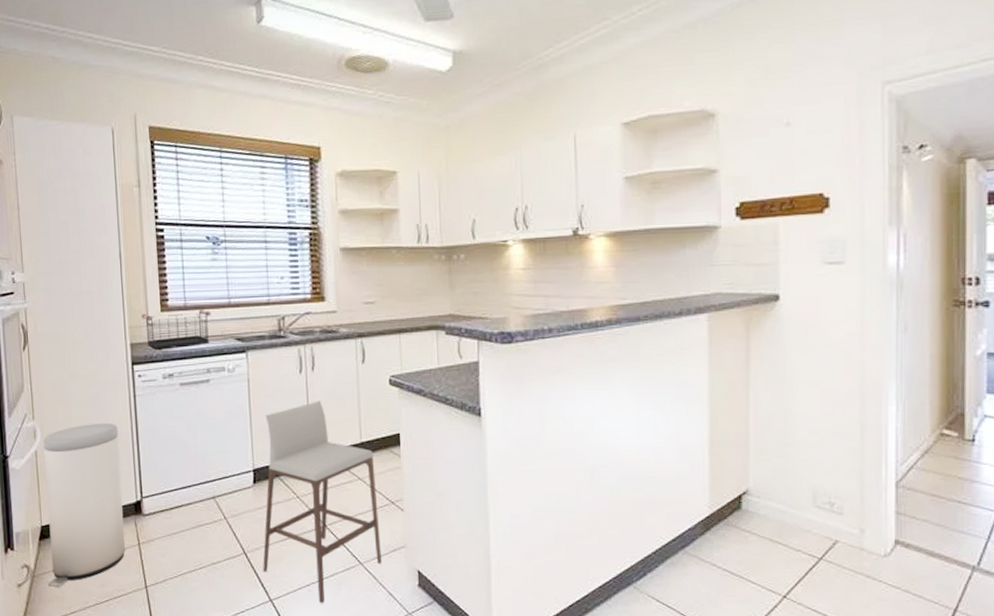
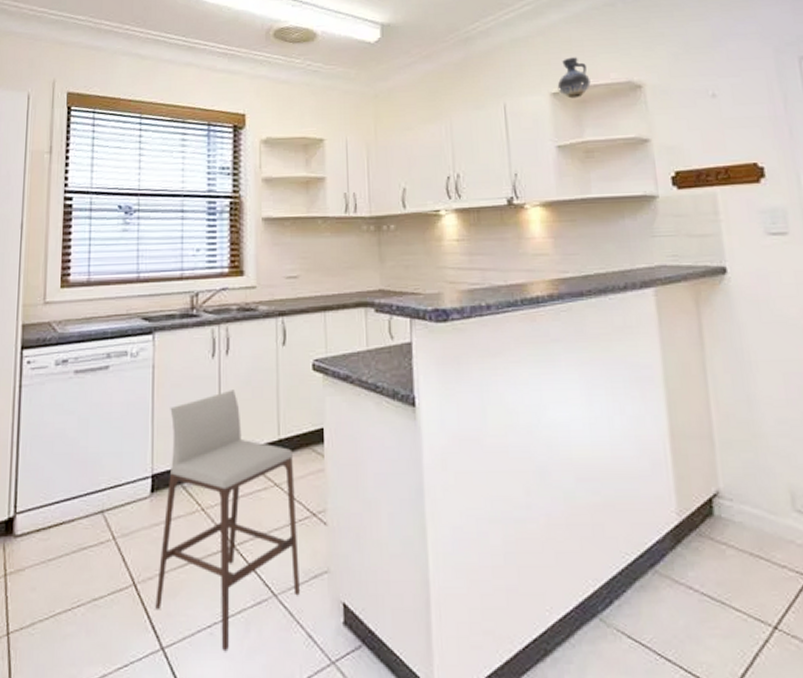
dish rack: present [141,310,211,350] -> none [38,286,117,331]
ceramic jug: none [629,84,663,129] -> present [557,57,591,99]

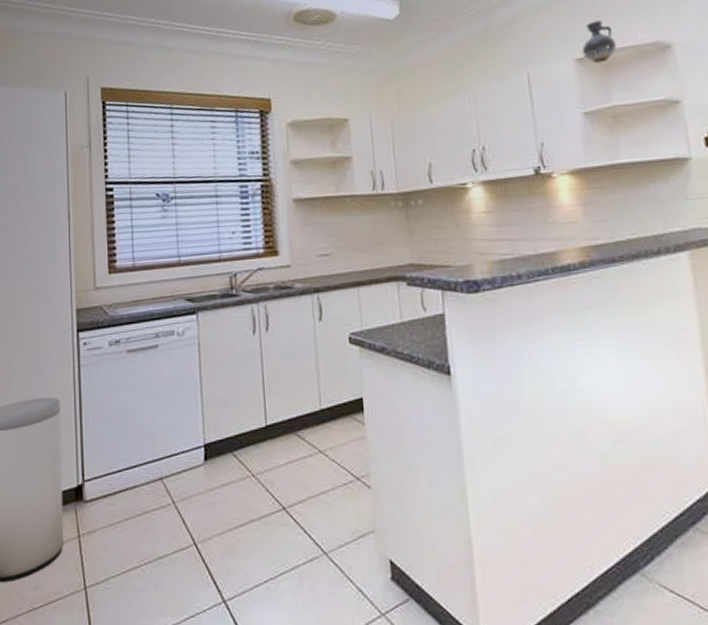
bar stool: present [155,390,300,652] -> none [215,364,348,604]

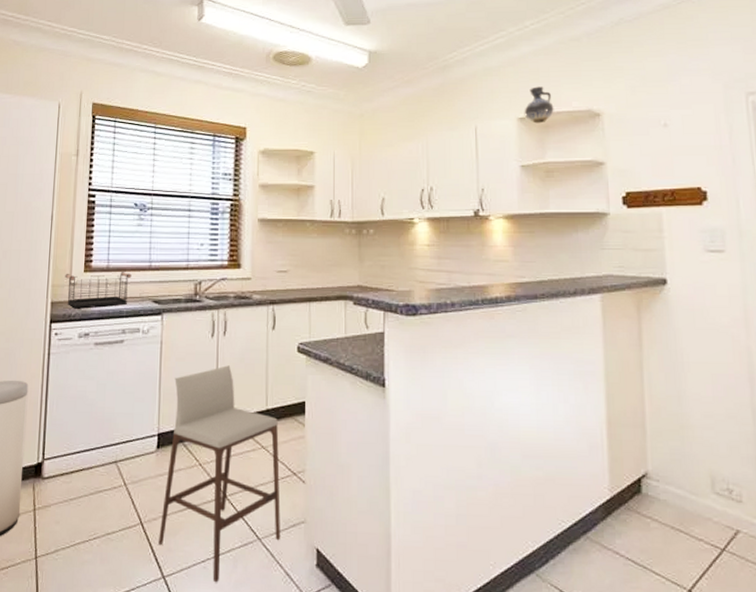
dish rack: none [88,270,160,315] -> present [65,272,132,309]
bar stool: none [215,364,348,604] -> present [158,365,280,583]

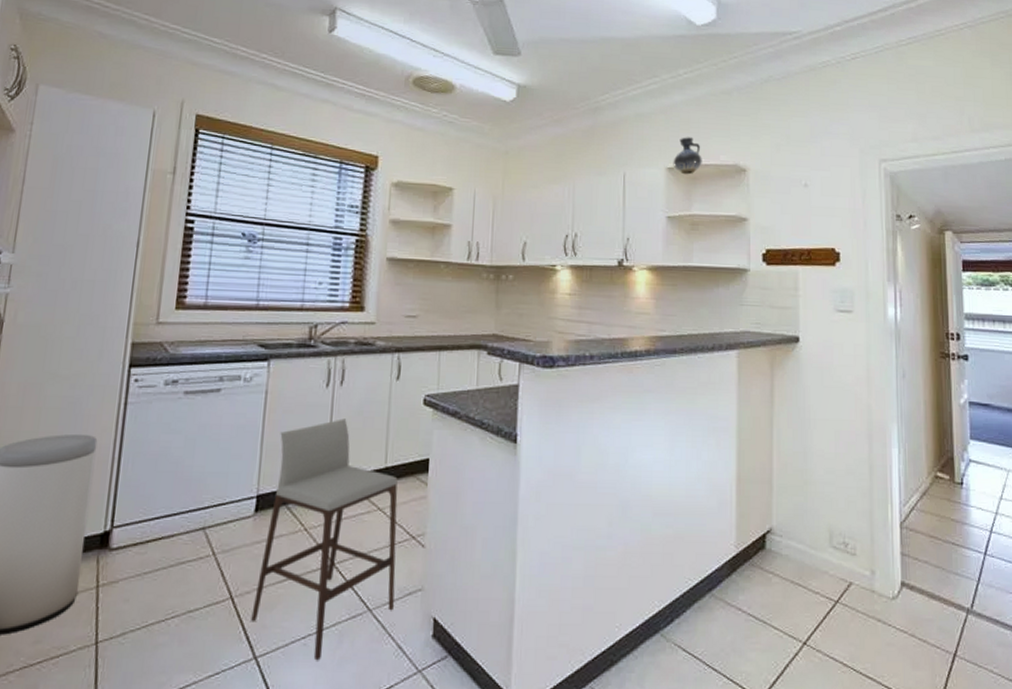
dish rack: present [65,272,132,309] -> none [151,310,235,352]

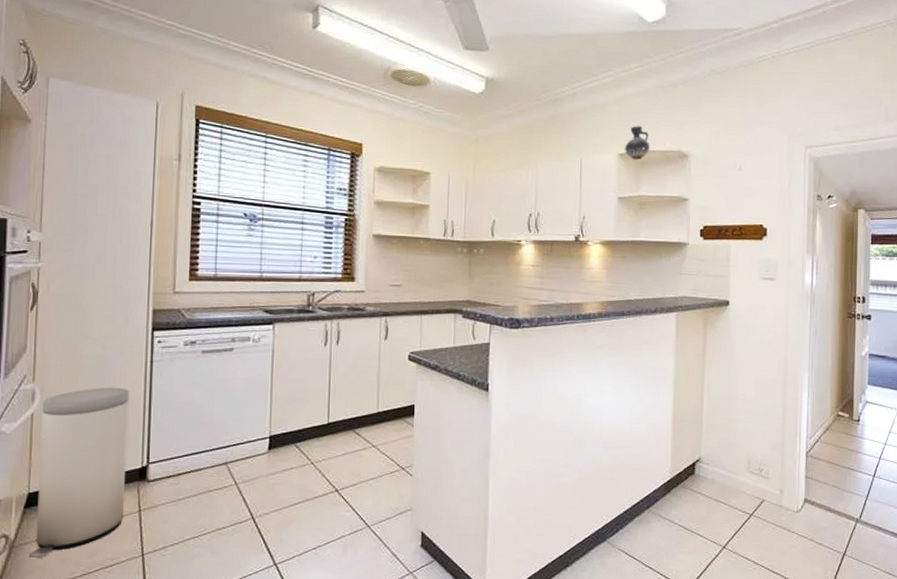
bar stool: present [251,418,398,661] -> none [270,372,389,566]

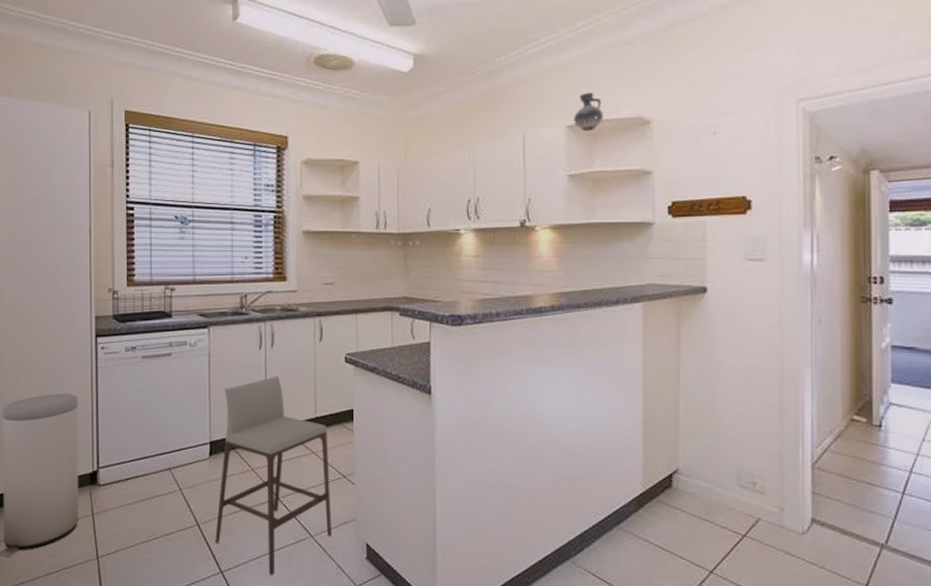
dish rack: none [168,281,241,317] -> present [108,286,176,323]
bar stool: none [270,372,389,566] -> present [215,376,331,576]

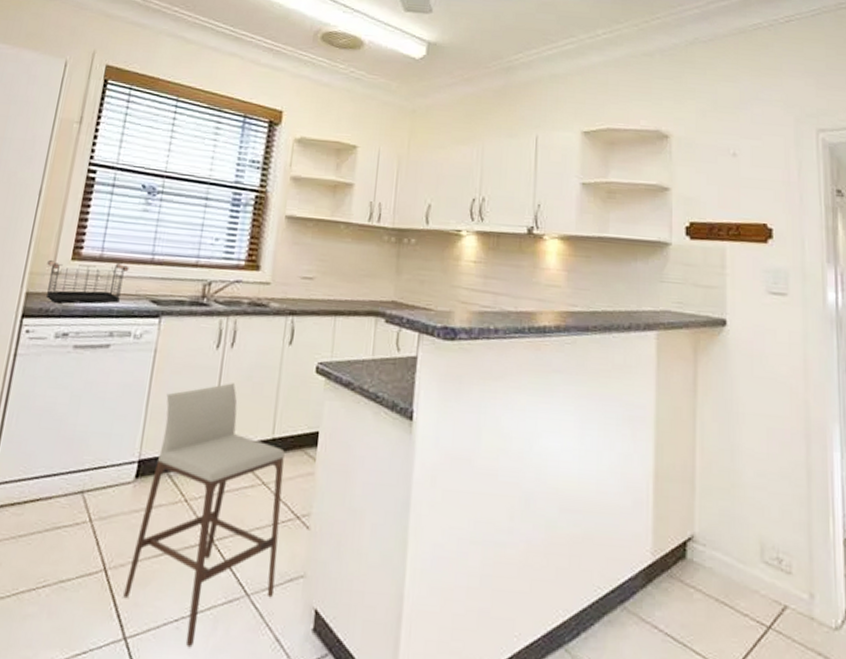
ceramic jug: present [573,92,604,132] -> none [589,99,621,140]

